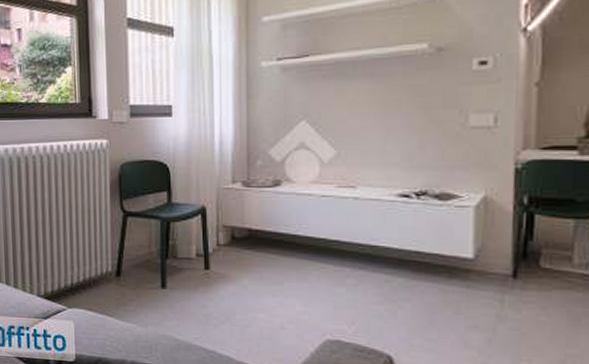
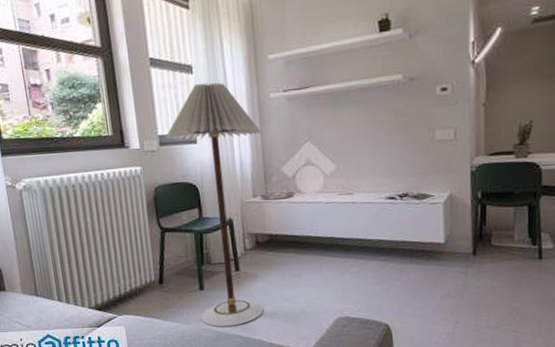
floor lamp: none [137,47,248,336] -> present [165,82,264,327]

